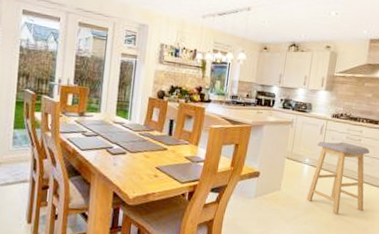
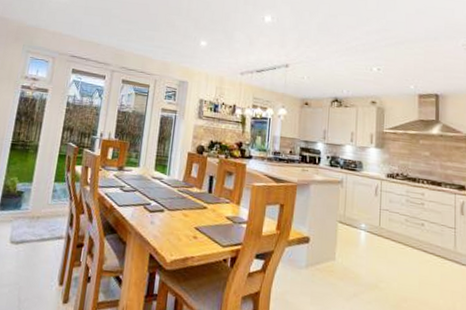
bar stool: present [306,141,370,215] -> none [367,204,439,294]

